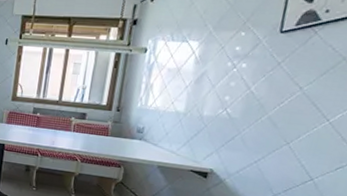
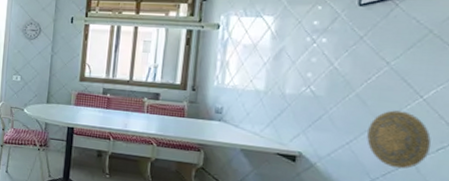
decorative plate: none [273,132,332,186] -> present [367,110,432,169]

